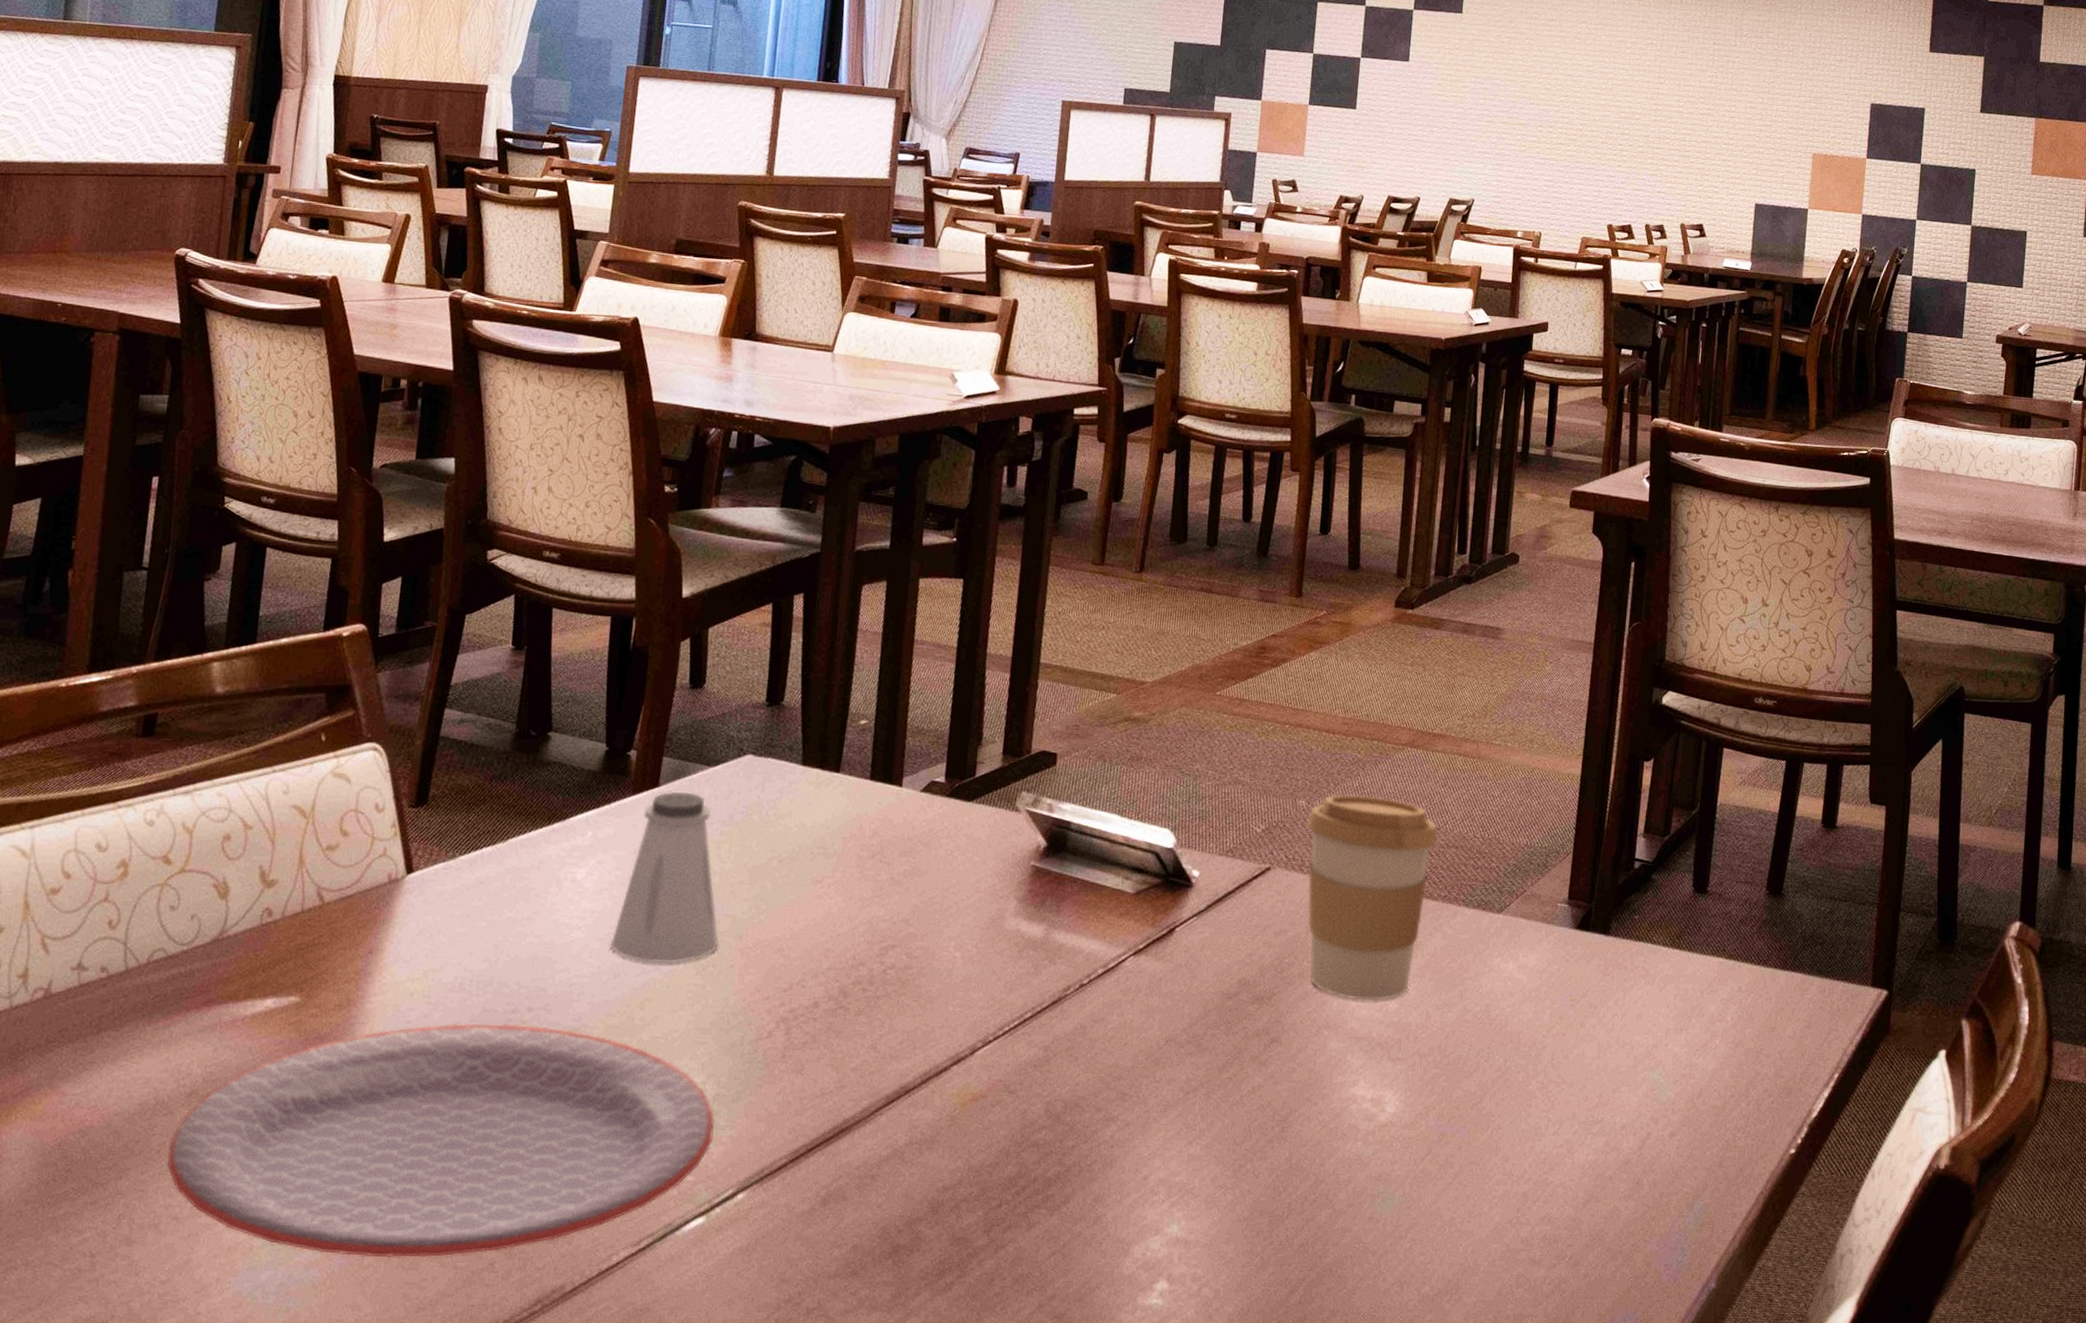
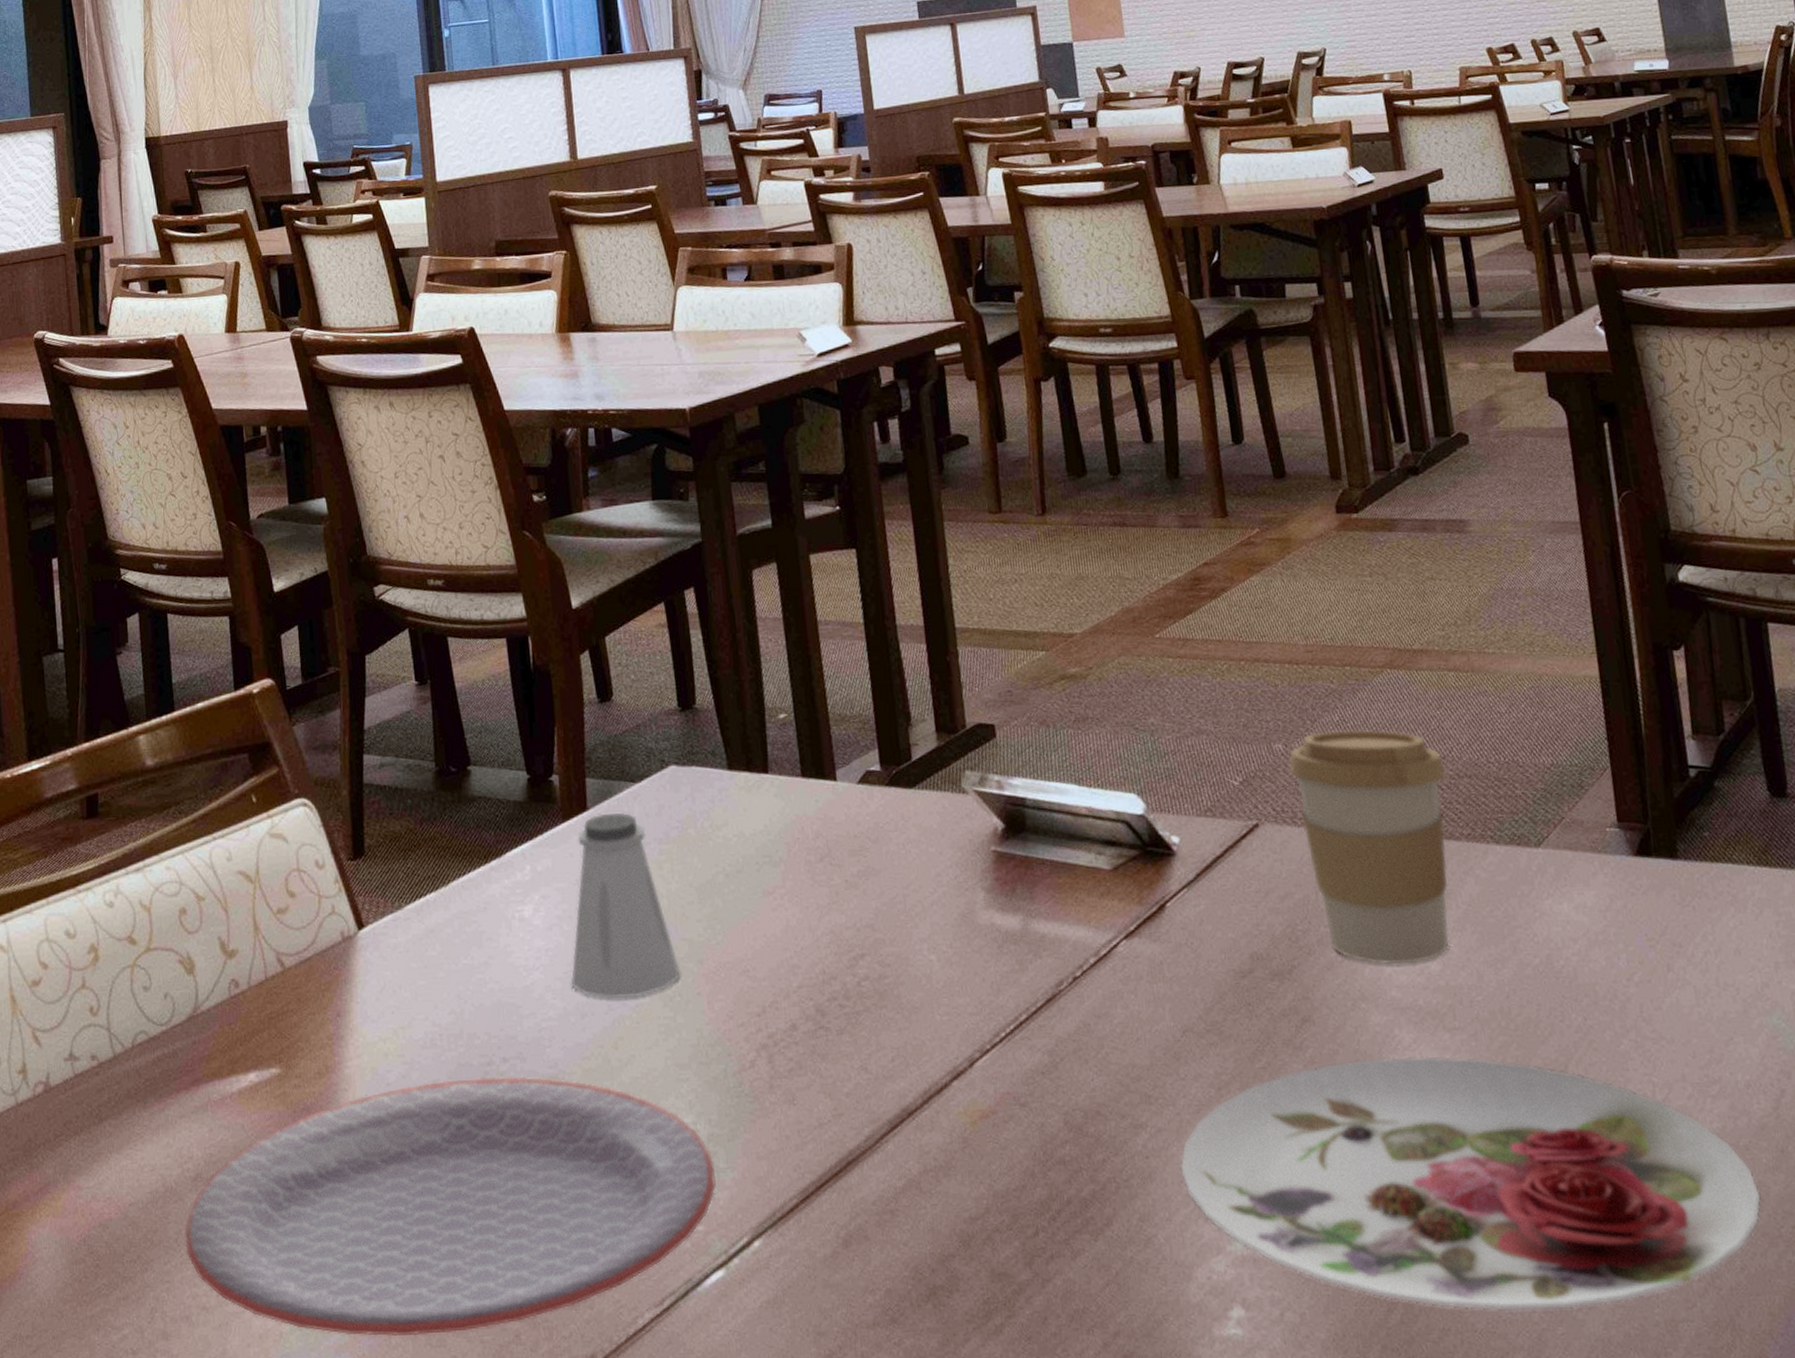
plate: none [1138,1078,1613,1300] -> present [1180,1056,1762,1310]

